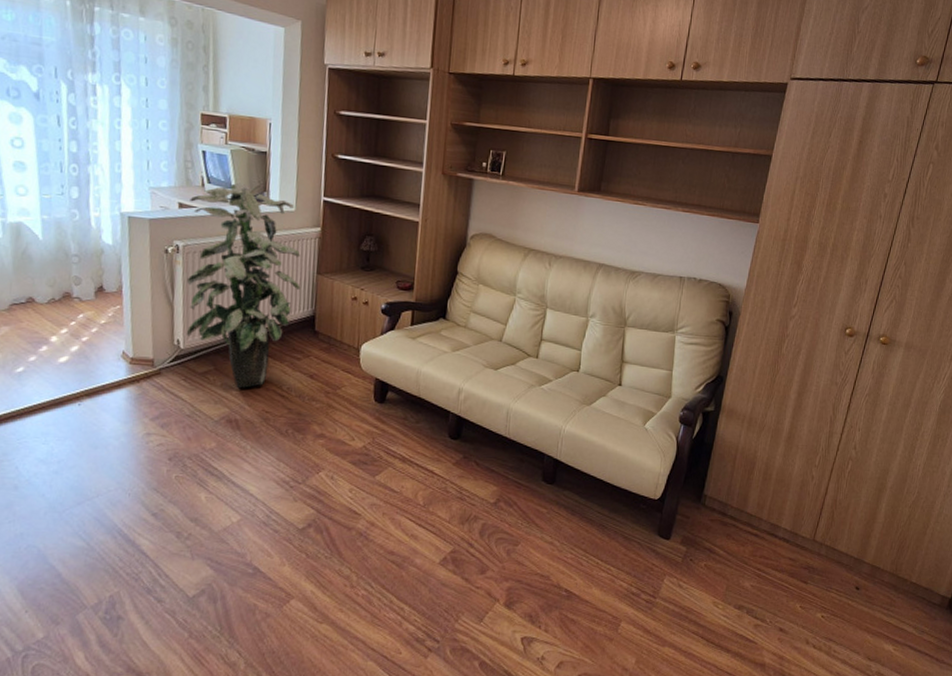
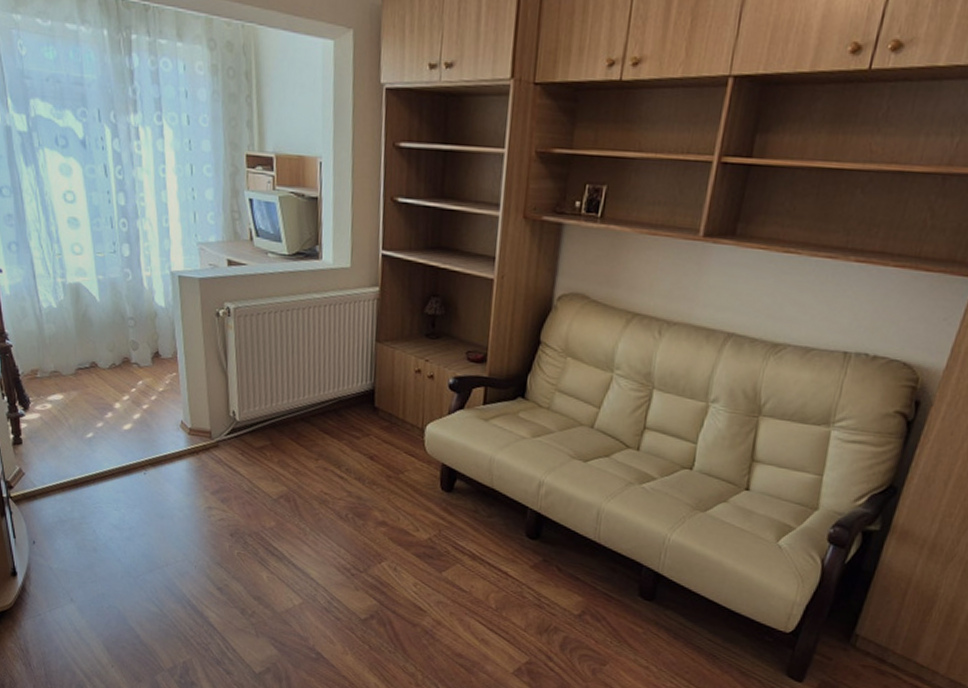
indoor plant: present [187,183,301,389] -> none [238,235,358,467]

